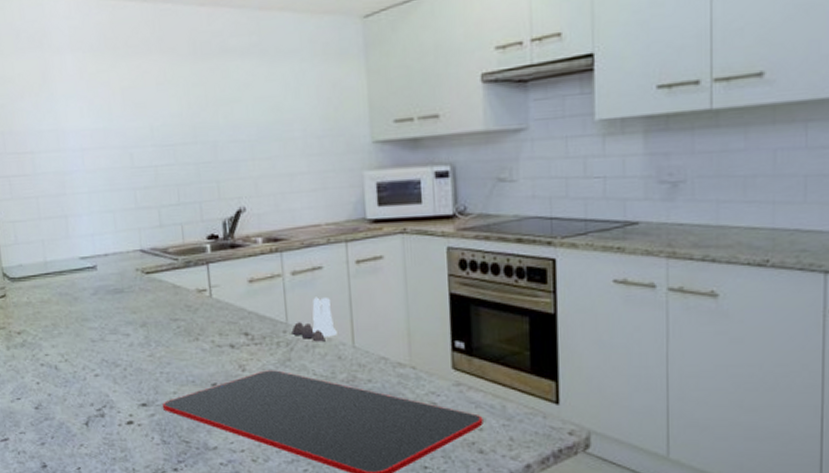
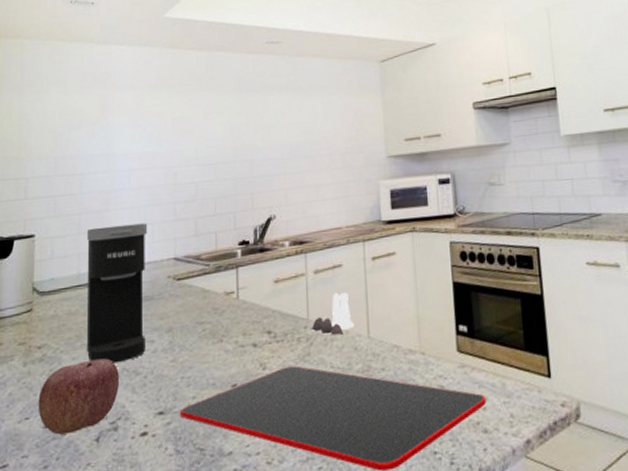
apple: none [25,348,101,416] -> present [38,358,119,435]
coffee maker: none [47,210,122,354] -> present [86,223,148,363]

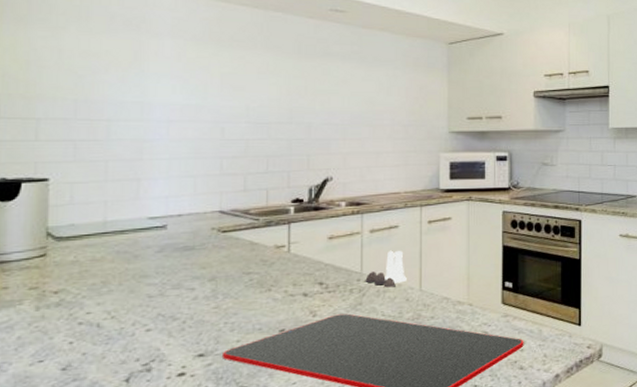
apple: present [38,358,119,435] -> none [54,304,153,377]
coffee maker: present [86,223,148,363] -> none [114,175,189,309]

